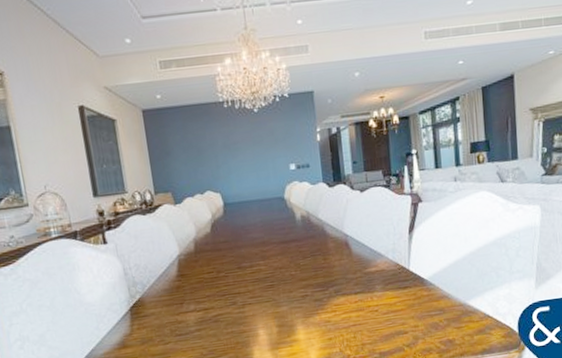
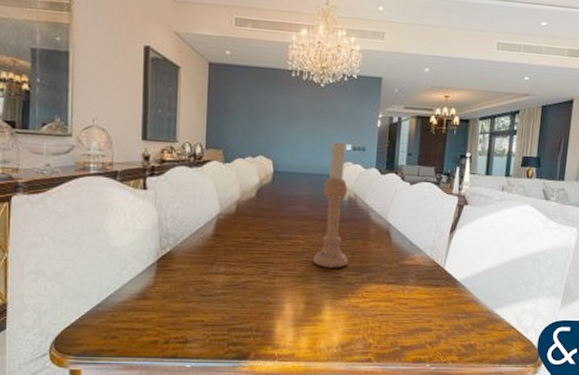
candlestick: none [275,163,313,289] -> present [313,142,349,268]

